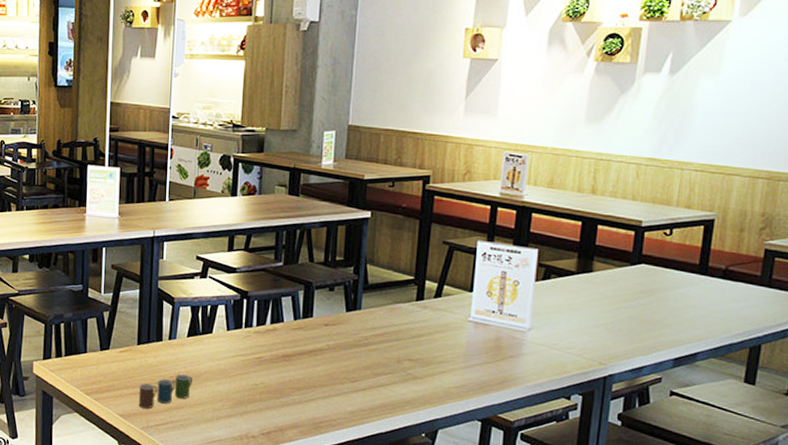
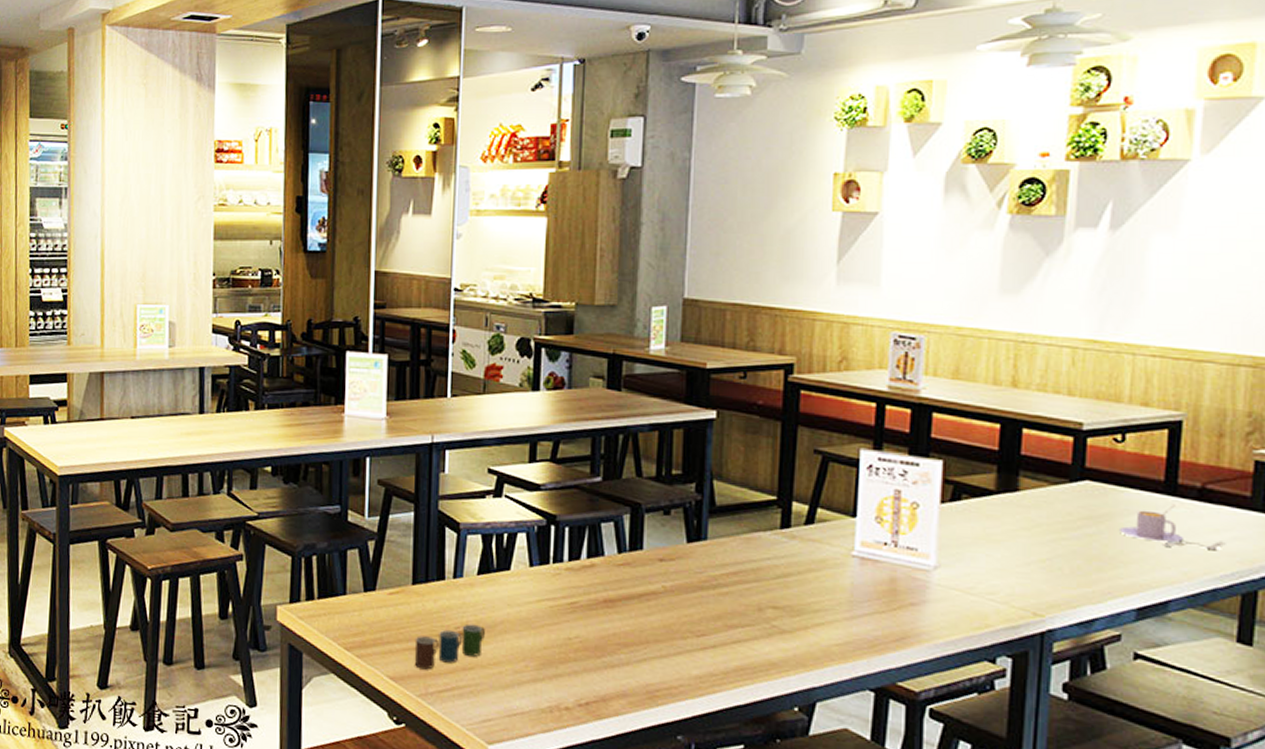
cup: none [663,281,741,315] -> present [1118,503,1226,549]

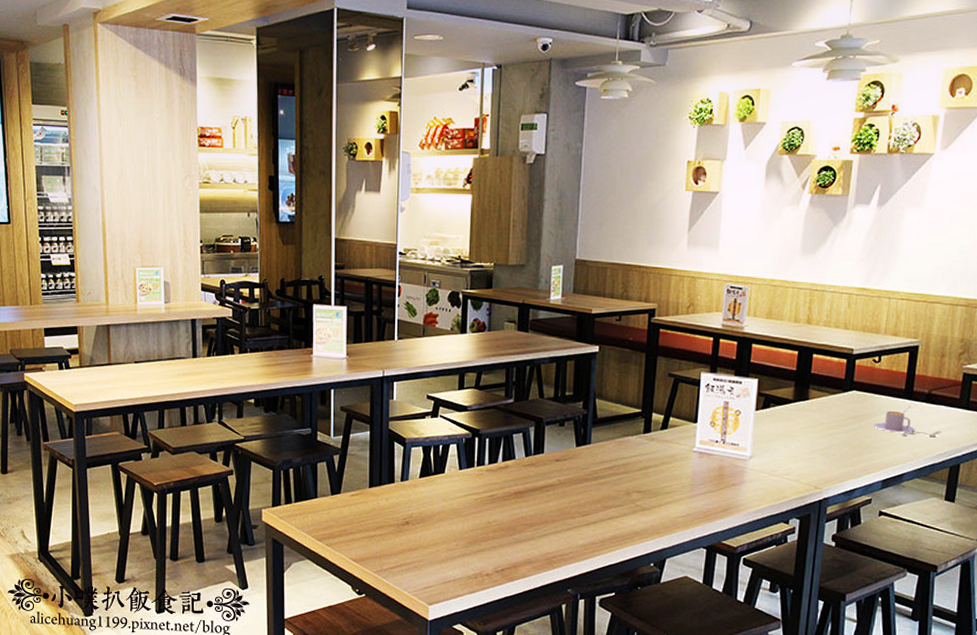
cup: present [414,624,485,670] -> none [371,515,426,552]

